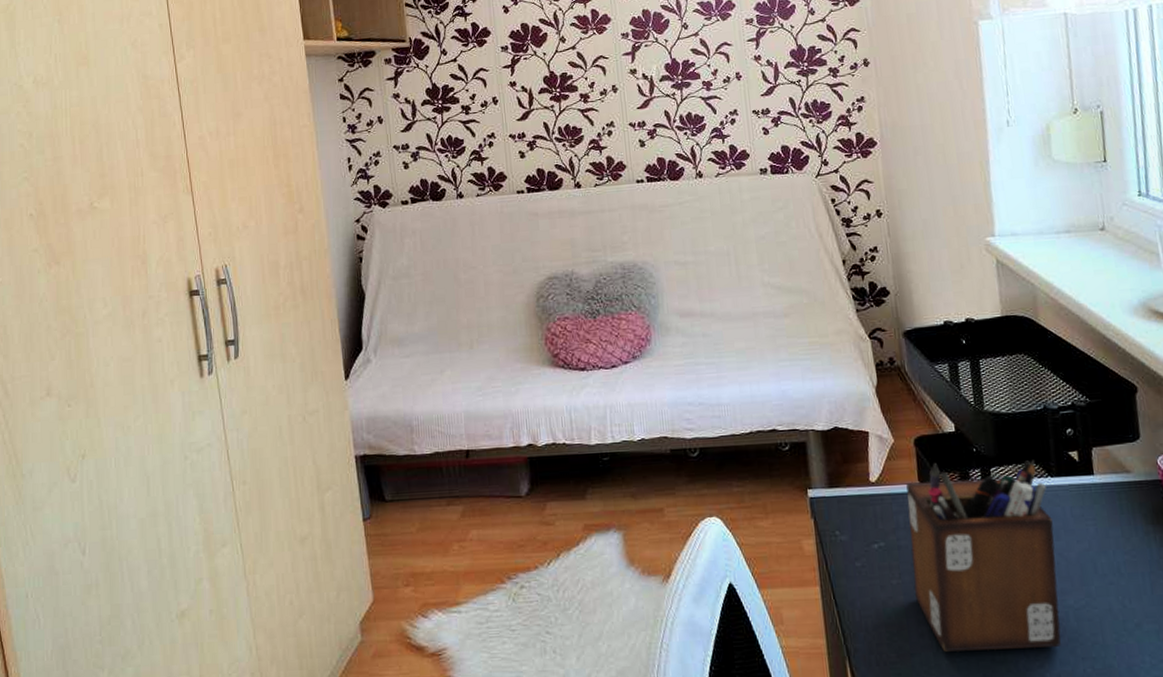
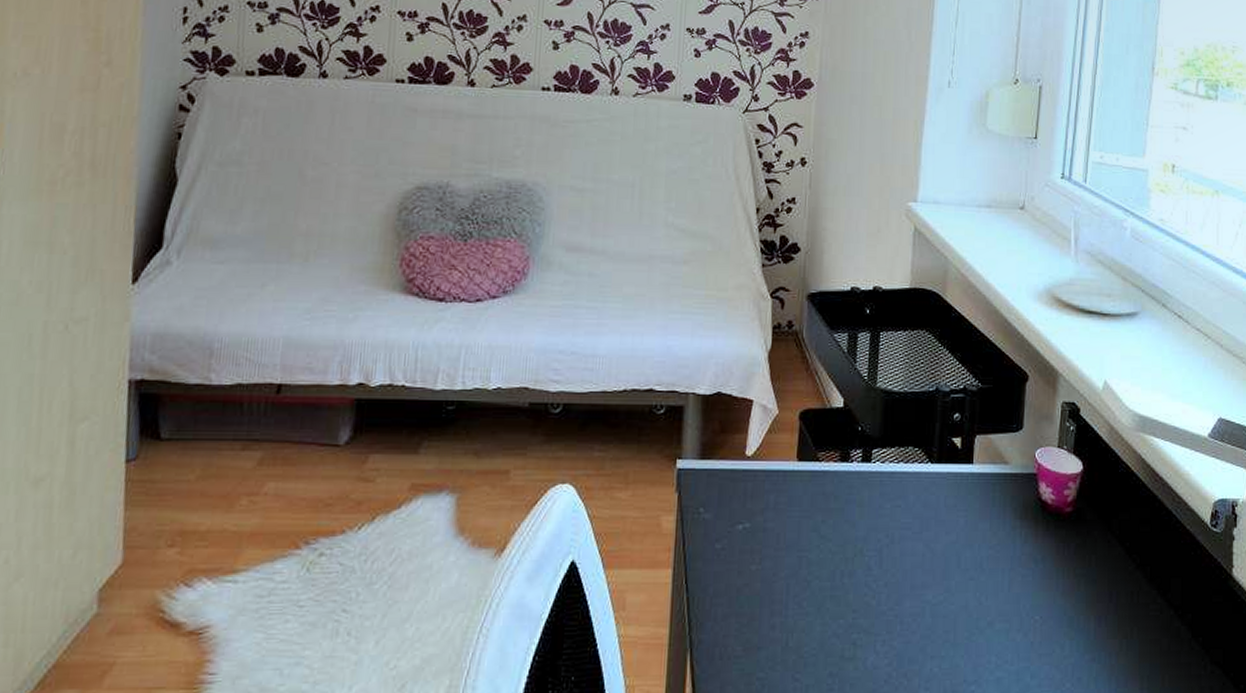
desk organizer: present [906,460,1061,652] -> none [773,440,925,646]

